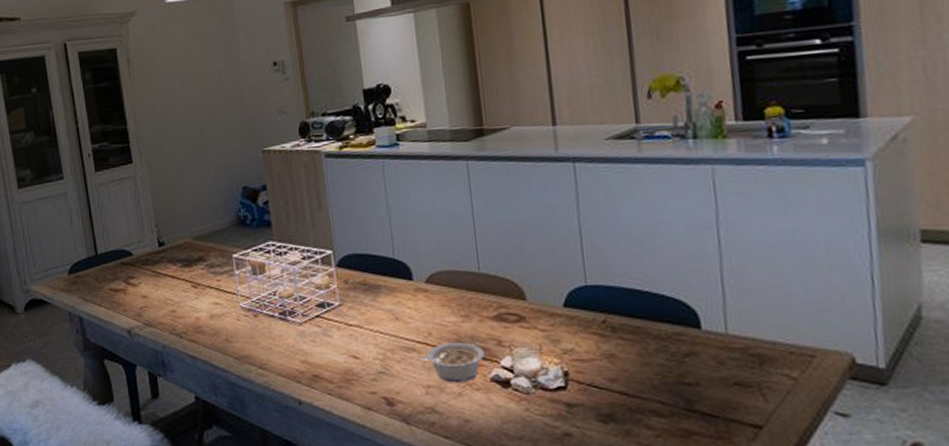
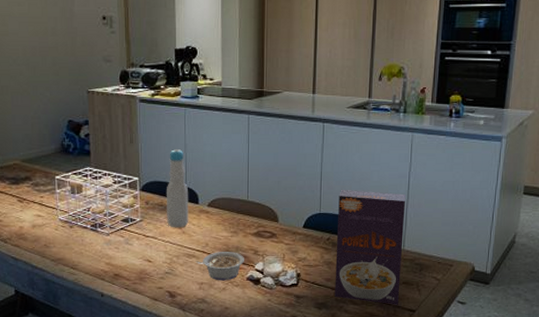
bottle: none [368,212,403,313] -> present [167,149,189,228]
cereal box: none [611,250,732,418] -> present [334,189,406,305]

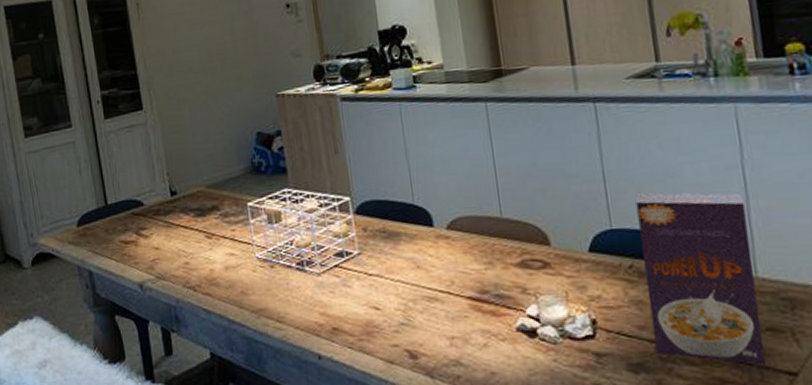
bottle: present [167,149,189,228] -> none [386,156,424,262]
legume: present [196,252,244,281] -> none [440,291,509,334]

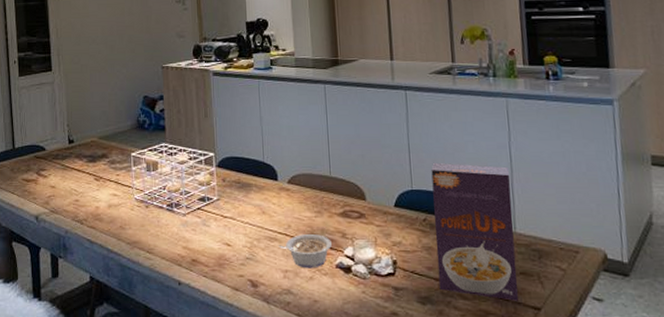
legume: none [440,291,509,334] -> present [278,234,332,269]

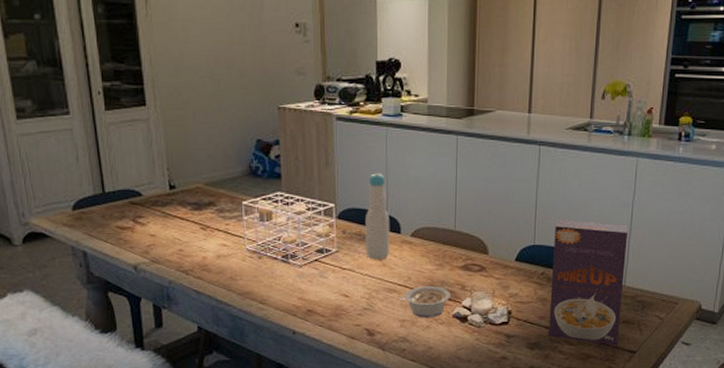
bottle: none [243,123,269,208] -> present [366,173,390,260]

